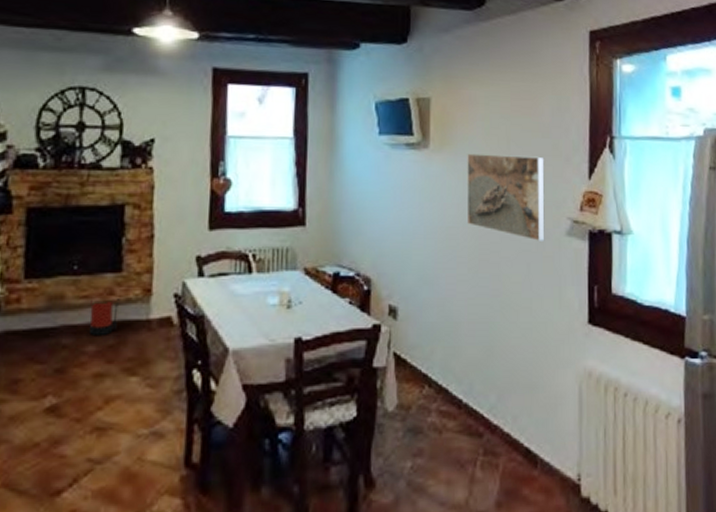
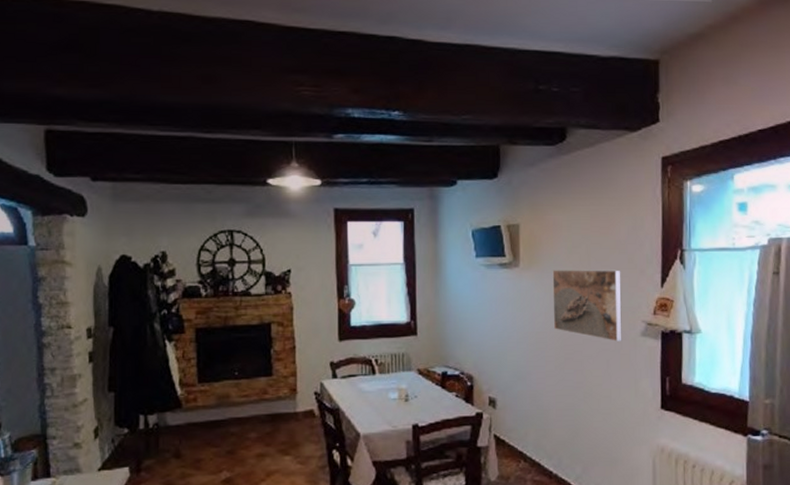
fire extinguisher: present [89,299,121,335] -> none [250,397,273,425]

